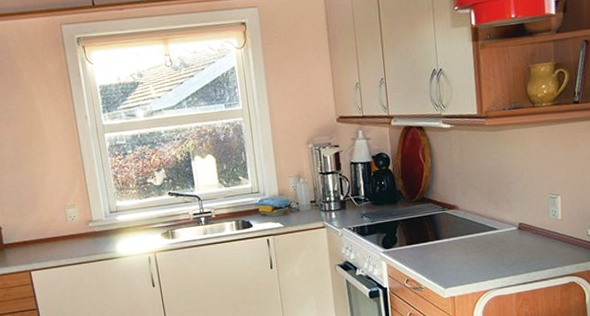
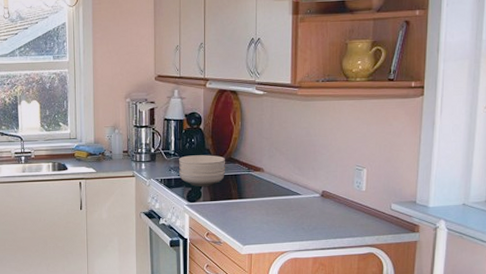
bowl: none [369,196,420,232] -> present [178,155,226,187]

